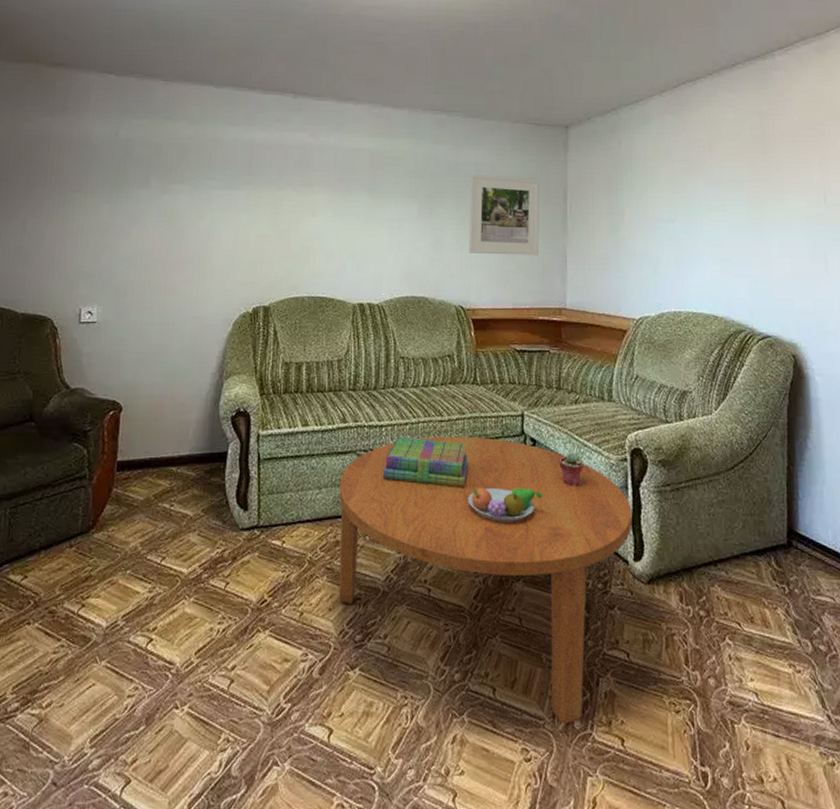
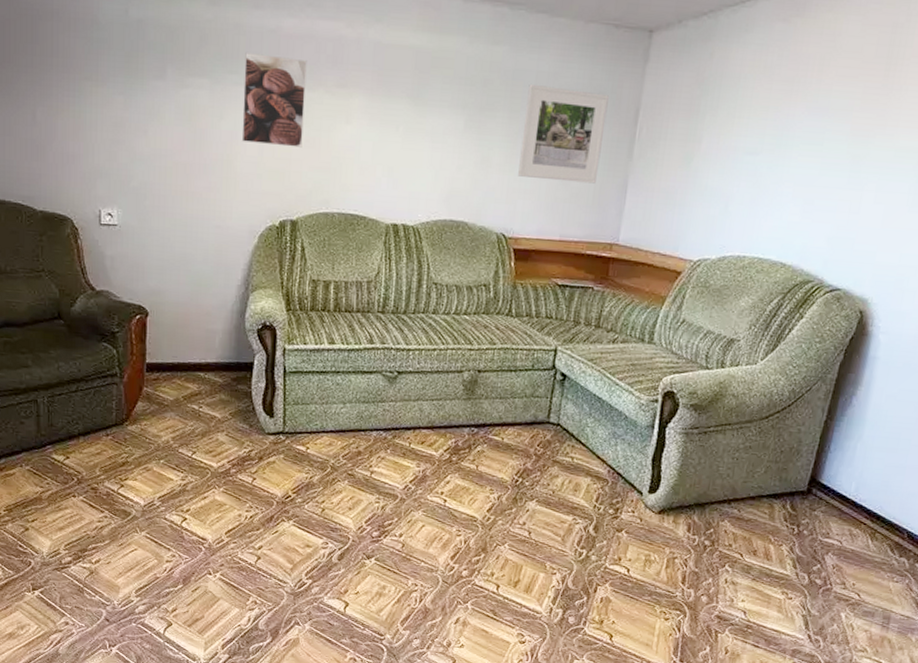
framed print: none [217,160,276,240] -> present [241,51,307,148]
coffee table: present [338,436,632,724] -> none [358,363,655,619]
stack of books: present [383,437,469,489] -> none [407,361,496,415]
fruit bowl: present [468,487,542,522] -> none [490,415,566,449]
potted succulent: present [559,452,583,486] -> none [587,389,612,422]

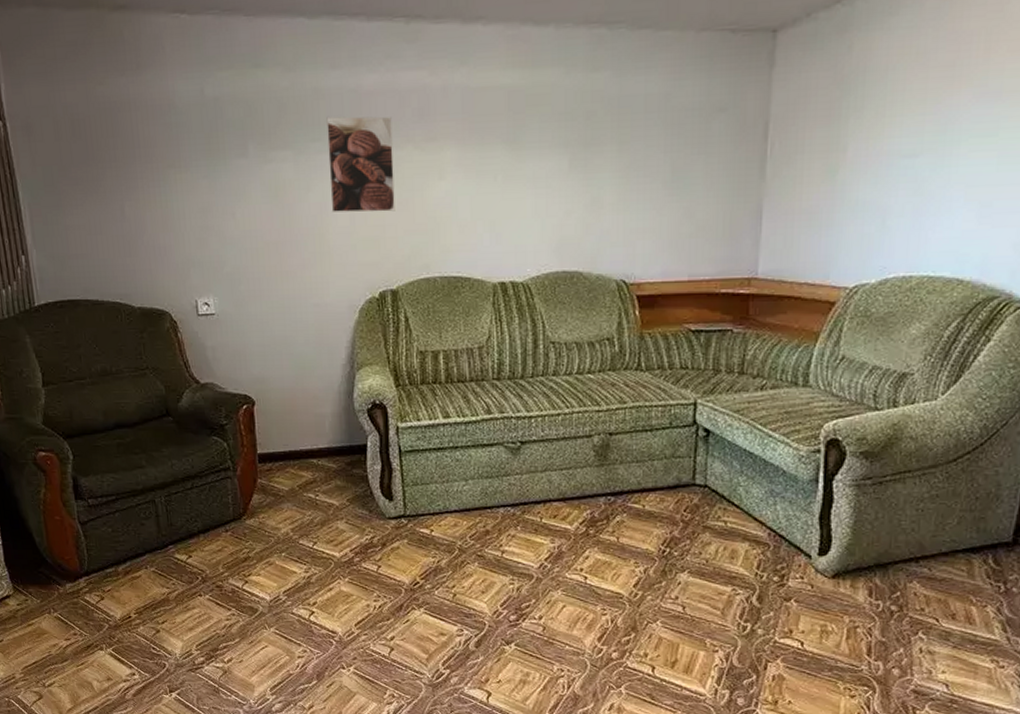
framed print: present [518,83,609,184] -> none [634,109,731,215]

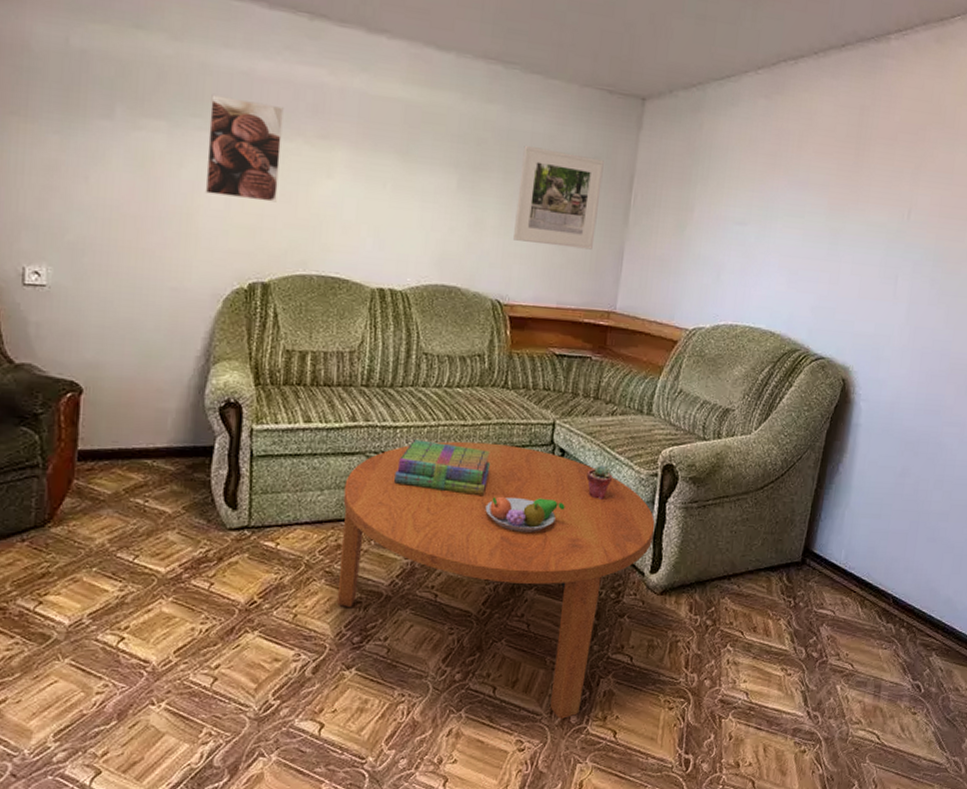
coffee table: none [487,427,821,700] -> present [336,441,655,719]
stack of books: none [534,428,630,481] -> present [394,440,491,497]
fruit bowl: none [628,480,715,515] -> present [485,496,565,532]
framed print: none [634,109,731,215] -> present [513,145,604,250]
potted succulent: none [736,443,766,479] -> present [586,465,612,499]

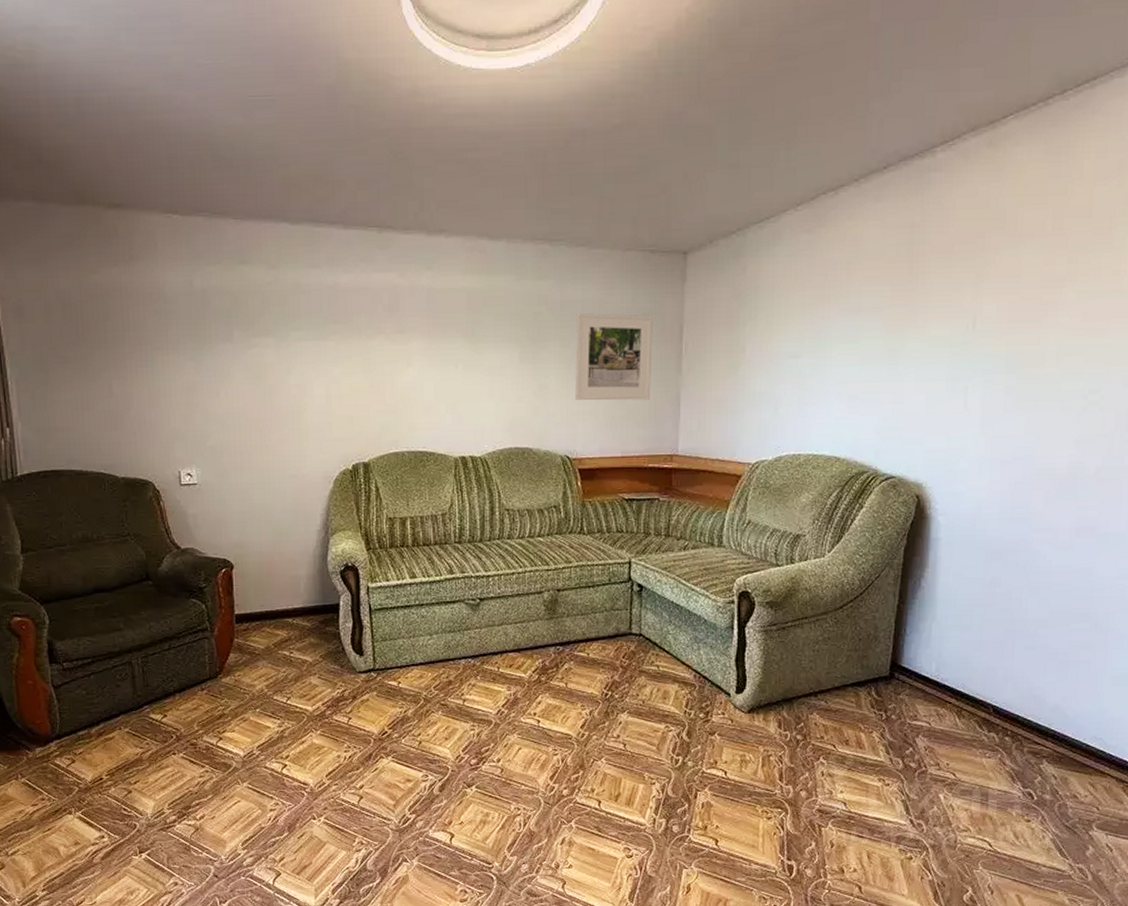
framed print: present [205,93,284,202] -> none [306,308,368,394]
coffee table: present [336,441,655,719] -> none [449,583,736,828]
stack of books: present [394,440,491,497] -> none [492,586,576,632]
fruit bowl: present [485,496,565,532] -> none [575,630,648,662]
potted succulent: present [586,465,612,499] -> none [665,596,690,628]

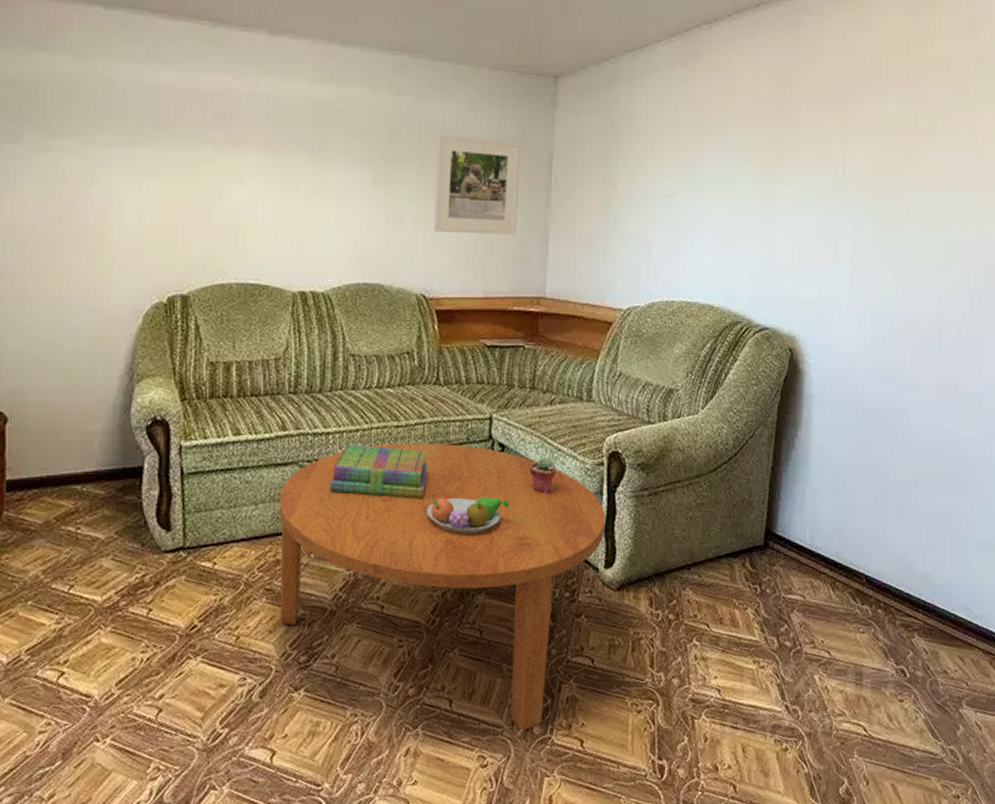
coffee table: none [449,583,736,828] -> present [279,442,606,730]
stack of books: none [492,586,576,632] -> present [330,445,429,500]
fruit bowl: none [575,630,648,662] -> present [426,496,509,534]
potted succulent: none [665,596,690,628] -> present [529,457,556,494]

